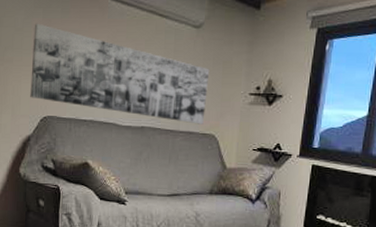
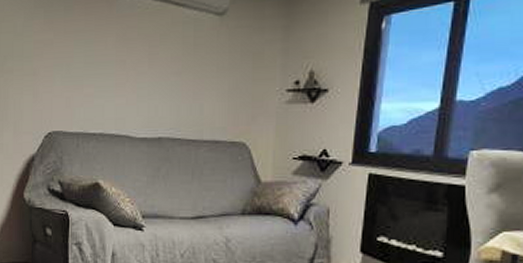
wall art: present [30,23,210,125] -> none [33,25,237,131]

